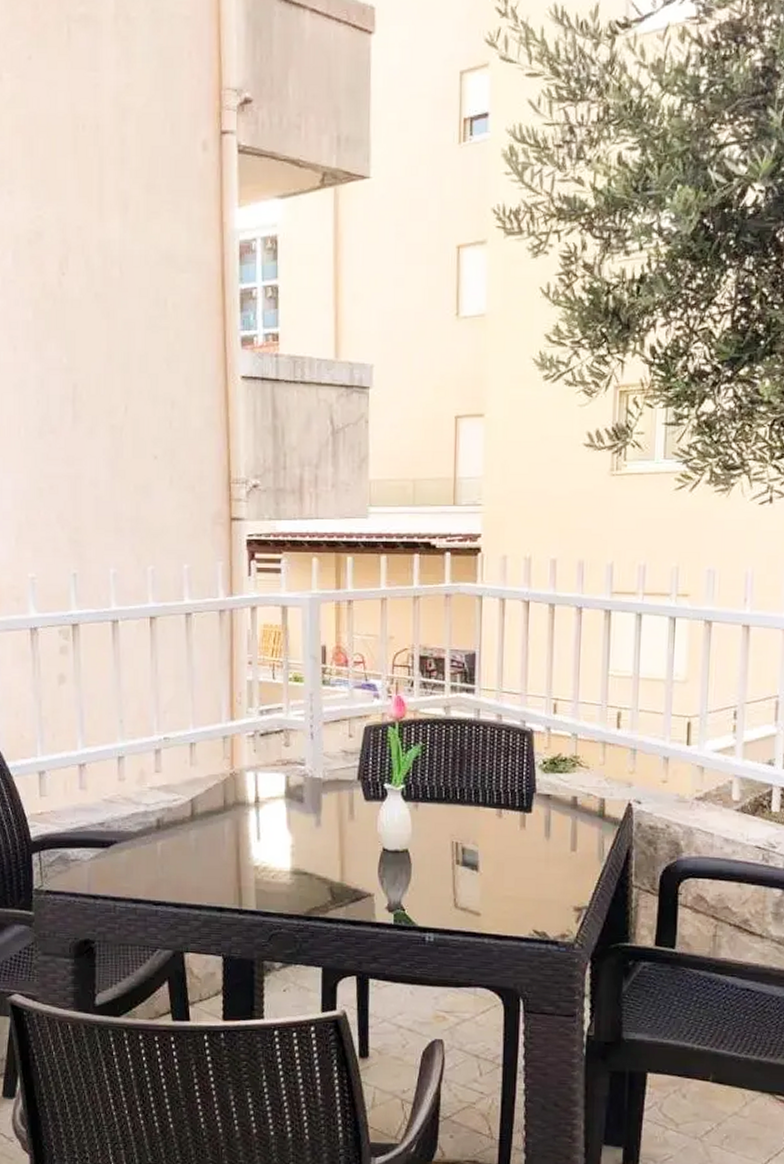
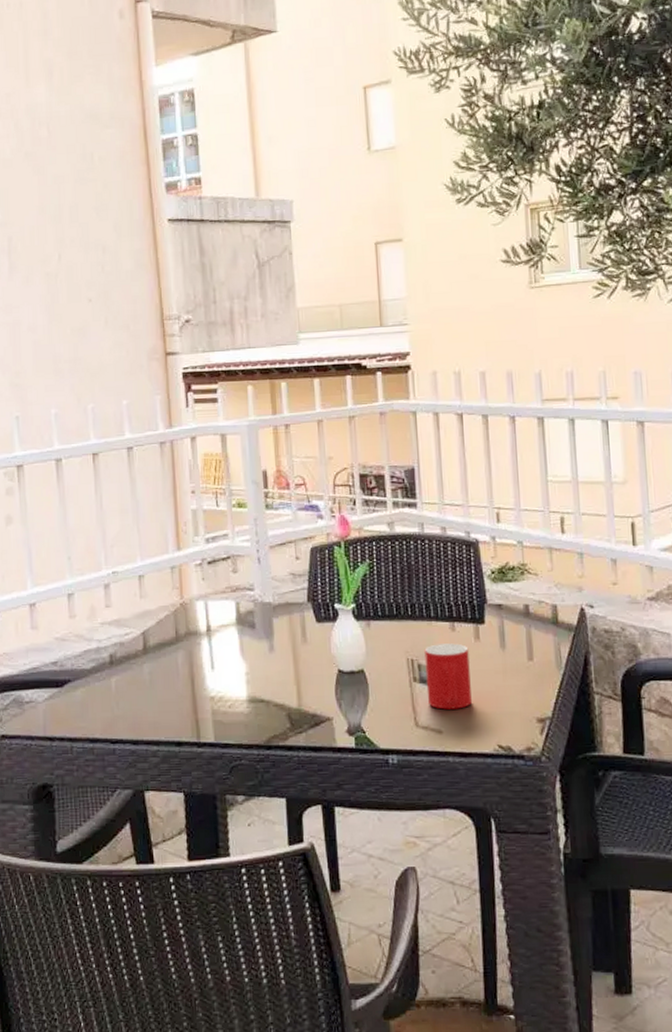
cup: none [468,829,513,894] -> present [424,643,472,710]

